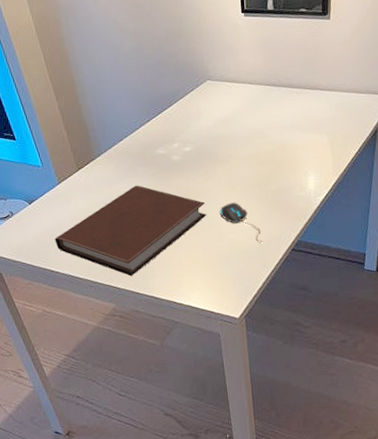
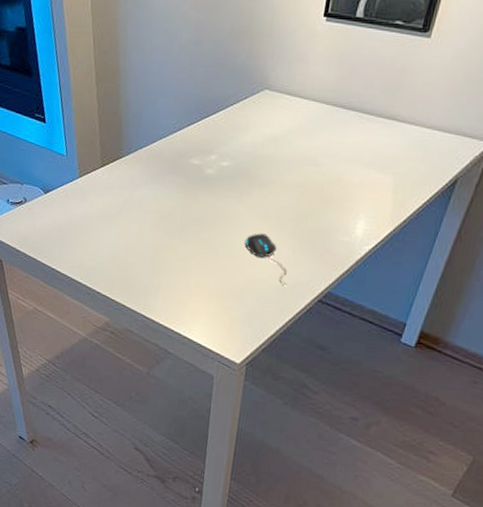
notebook: present [54,185,207,276] -> none [62,194,232,292]

